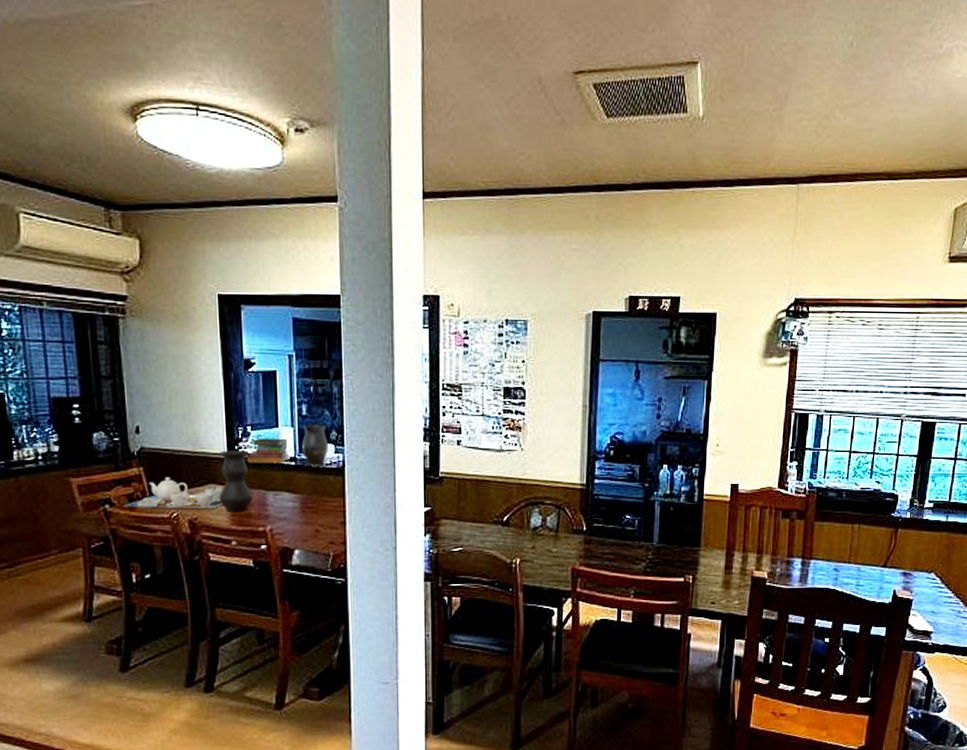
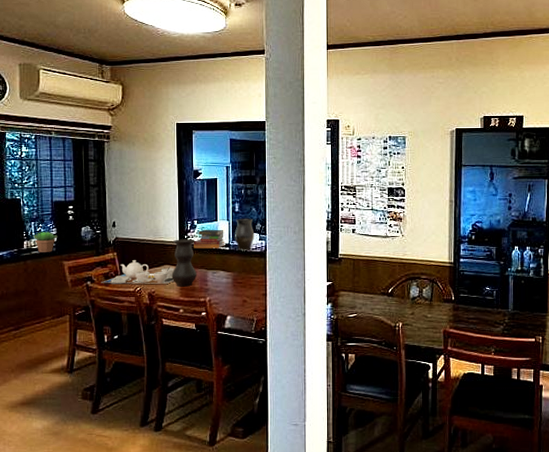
succulent plant: none [25,438,60,466] -> present [32,232,58,252]

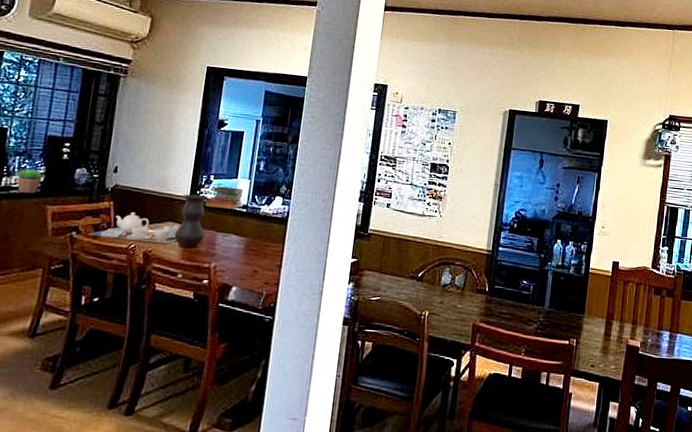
vase: present [234,218,255,250] -> none [254,178,279,215]

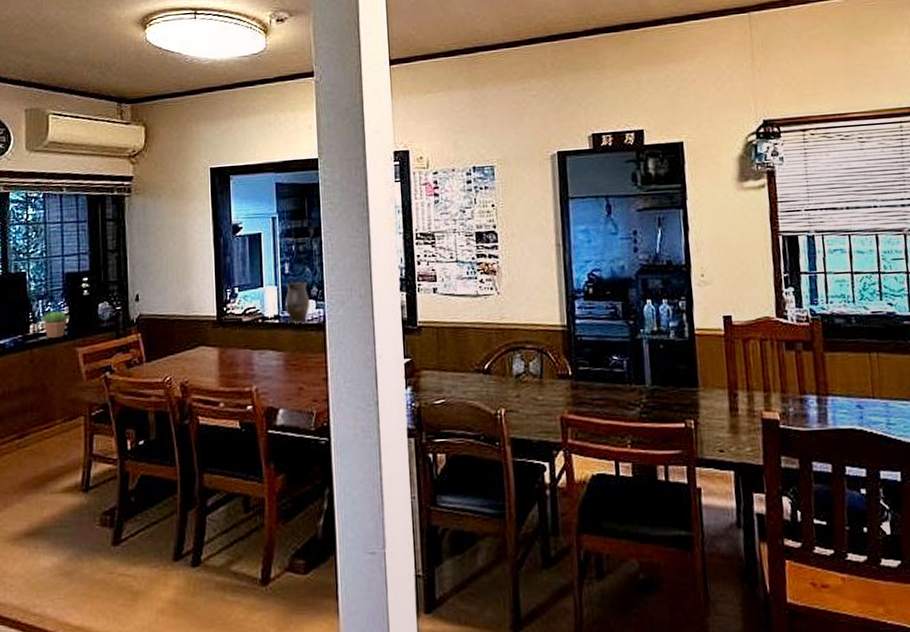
tea set: present [88,212,179,245] -> none [122,342,212,376]
vase: present [174,194,208,249] -> none [208,311,239,374]
books: present [206,186,244,209] -> none [235,297,273,324]
vase: none [254,178,279,215] -> present [284,280,310,323]

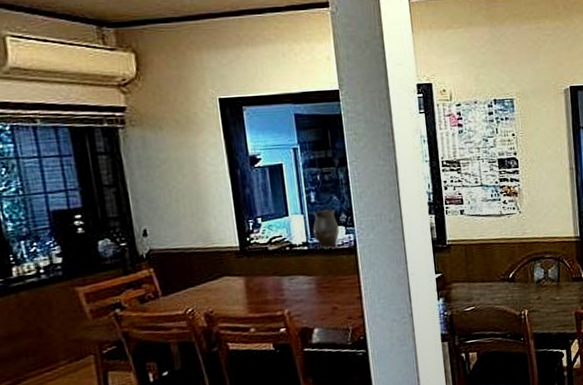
succulent plant: present [40,311,70,338] -> none [24,251,63,280]

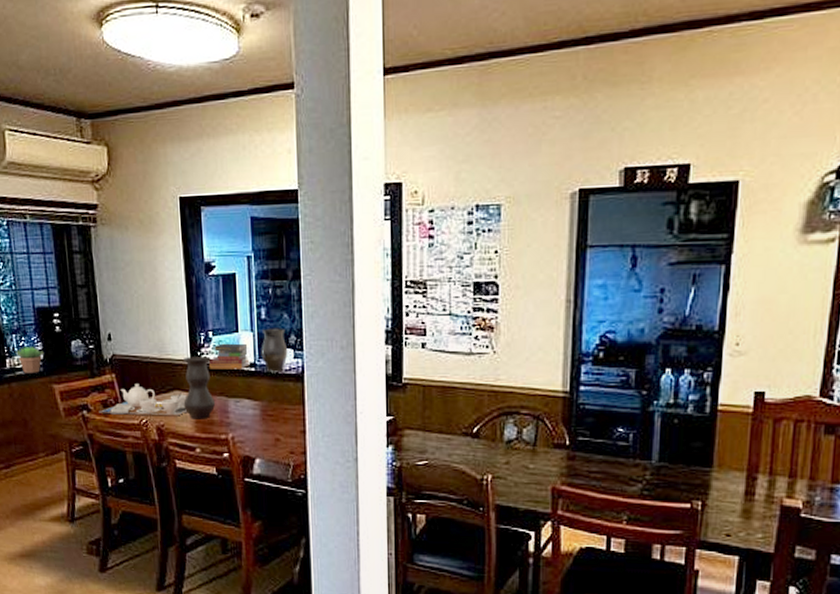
succulent plant: none [24,251,63,280] -> present [15,347,44,373]
tea set: none [135,275,238,310] -> present [99,384,187,418]
vase: none [231,241,268,301] -> present [183,356,215,419]
books: none [260,225,301,253] -> present [209,343,249,369]

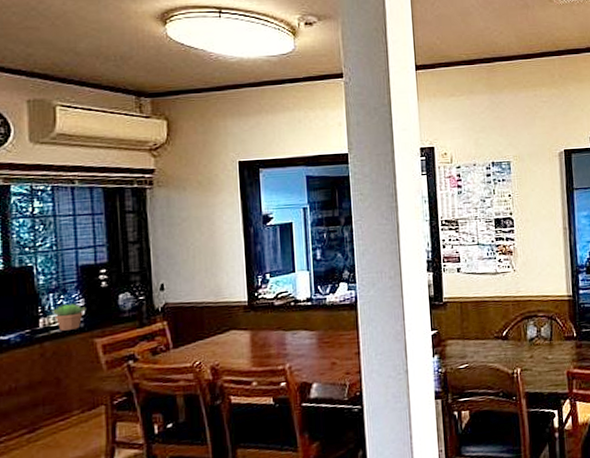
tea set: present [99,384,187,418] -> none [147,328,244,362]
vase: present [183,356,215,419] -> none [240,296,272,355]
books: present [209,343,249,369] -> none [267,281,305,308]
vase: present [261,327,288,372] -> none [317,265,342,305]

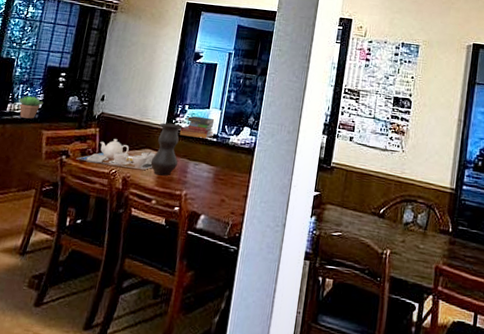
tea set: none [147,328,244,362] -> present [76,139,156,172]
vase: none [240,296,272,355] -> present [150,122,183,176]
books: none [267,281,305,308] -> present [180,116,215,139]

